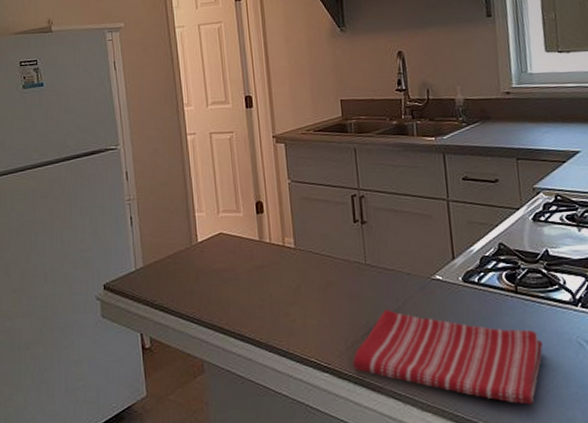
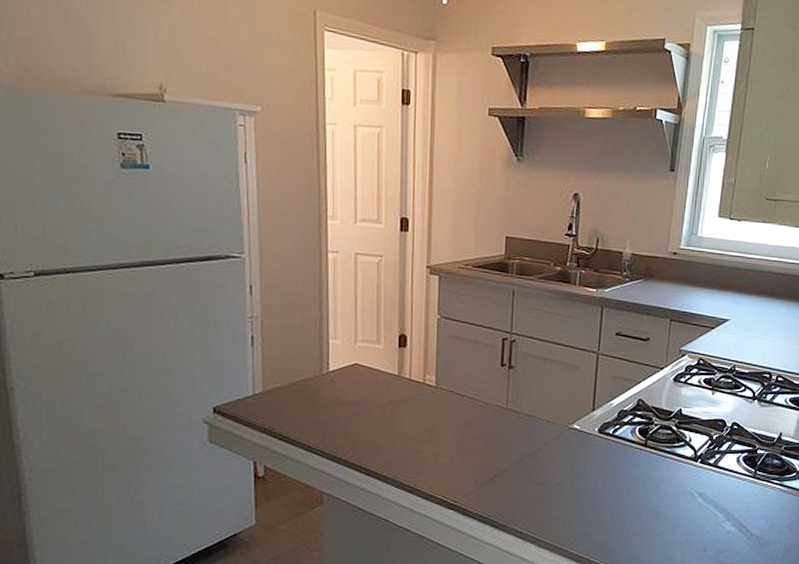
dish towel: present [352,309,543,405] -> none [479,453,660,545]

